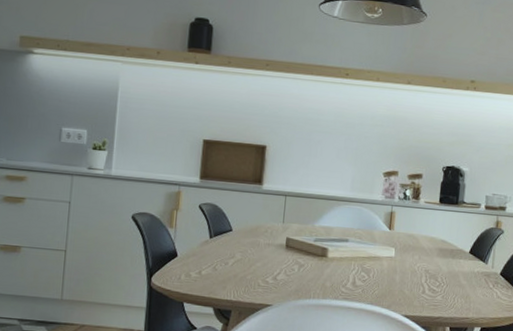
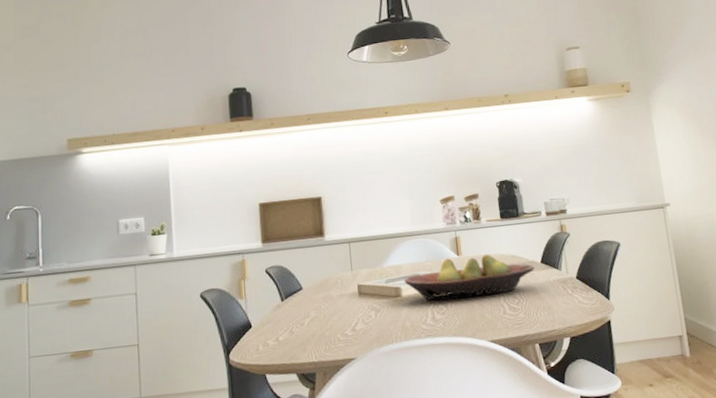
fruit bowl: none [332,230,462,274] -> present [404,254,534,301]

